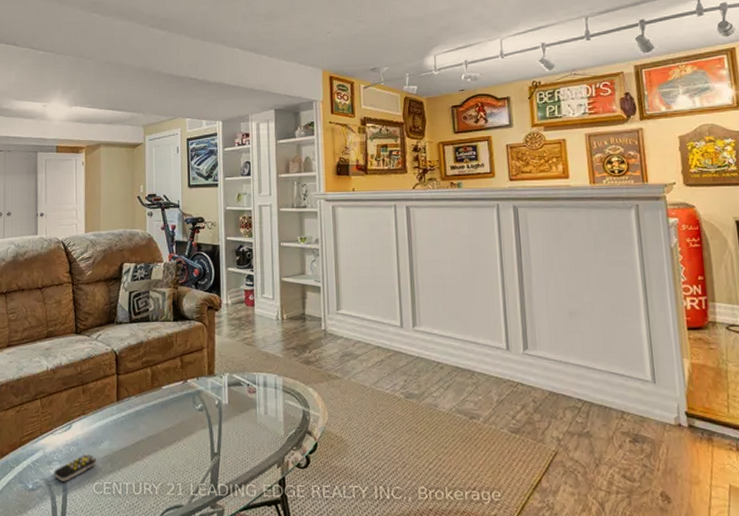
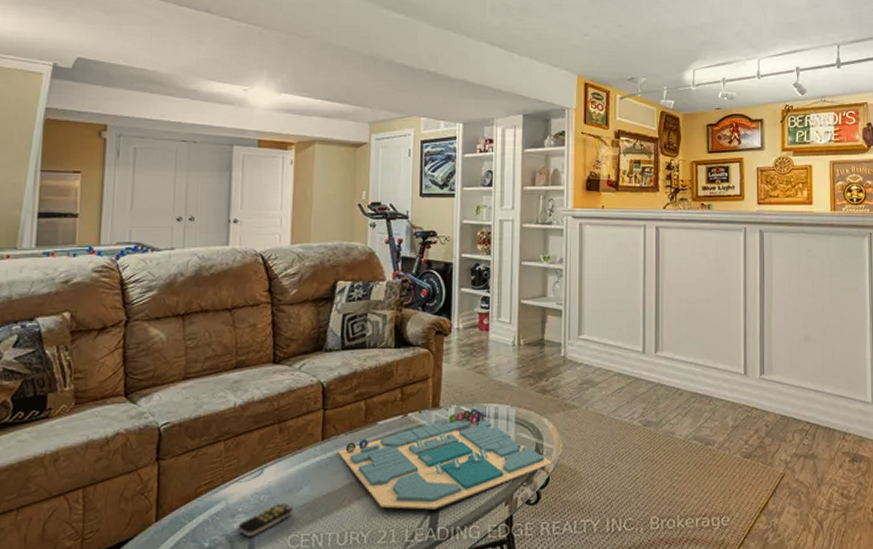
board game: none [131,376,319,467] -> present [338,408,552,510]

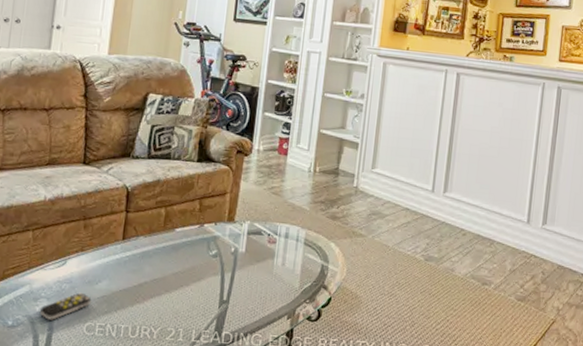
board game: present [338,408,552,510] -> none [137,226,336,315]

